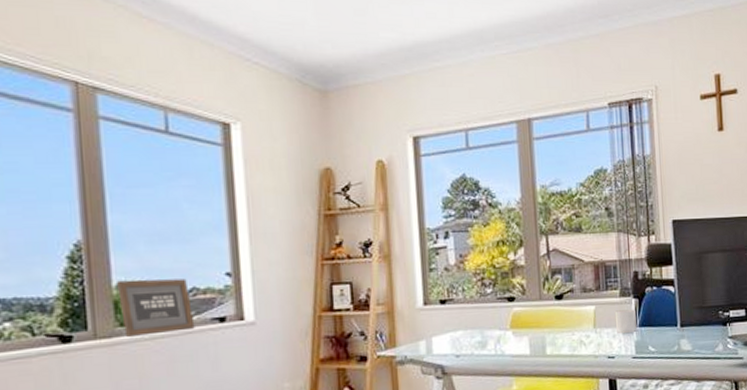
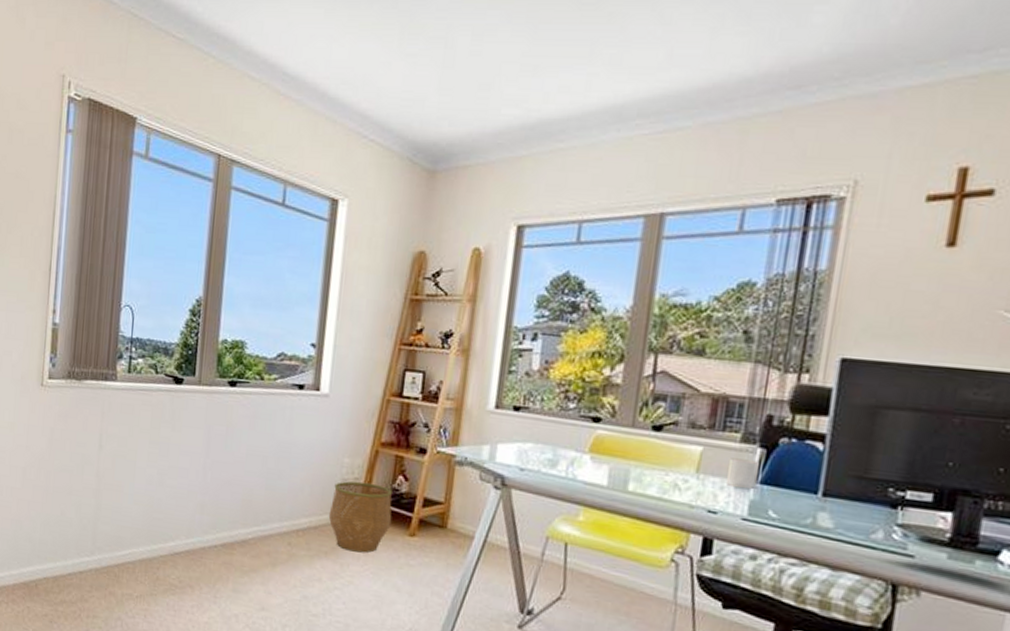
picture frame: present [115,278,195,338] -> none [222,336,278,392]

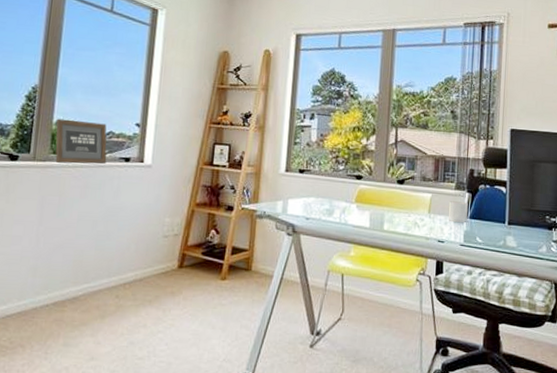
picture frame: none [222,336,278,392] -> present [55,118,107,165]
basket: present [328,481,393,553] -> none [152,237,207,298]

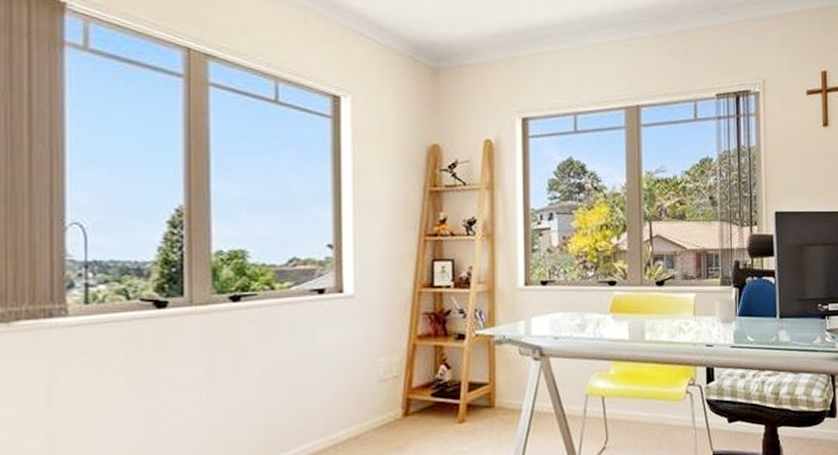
picture frame: present [55,118,107,165] -> none [215,247,293,306]

